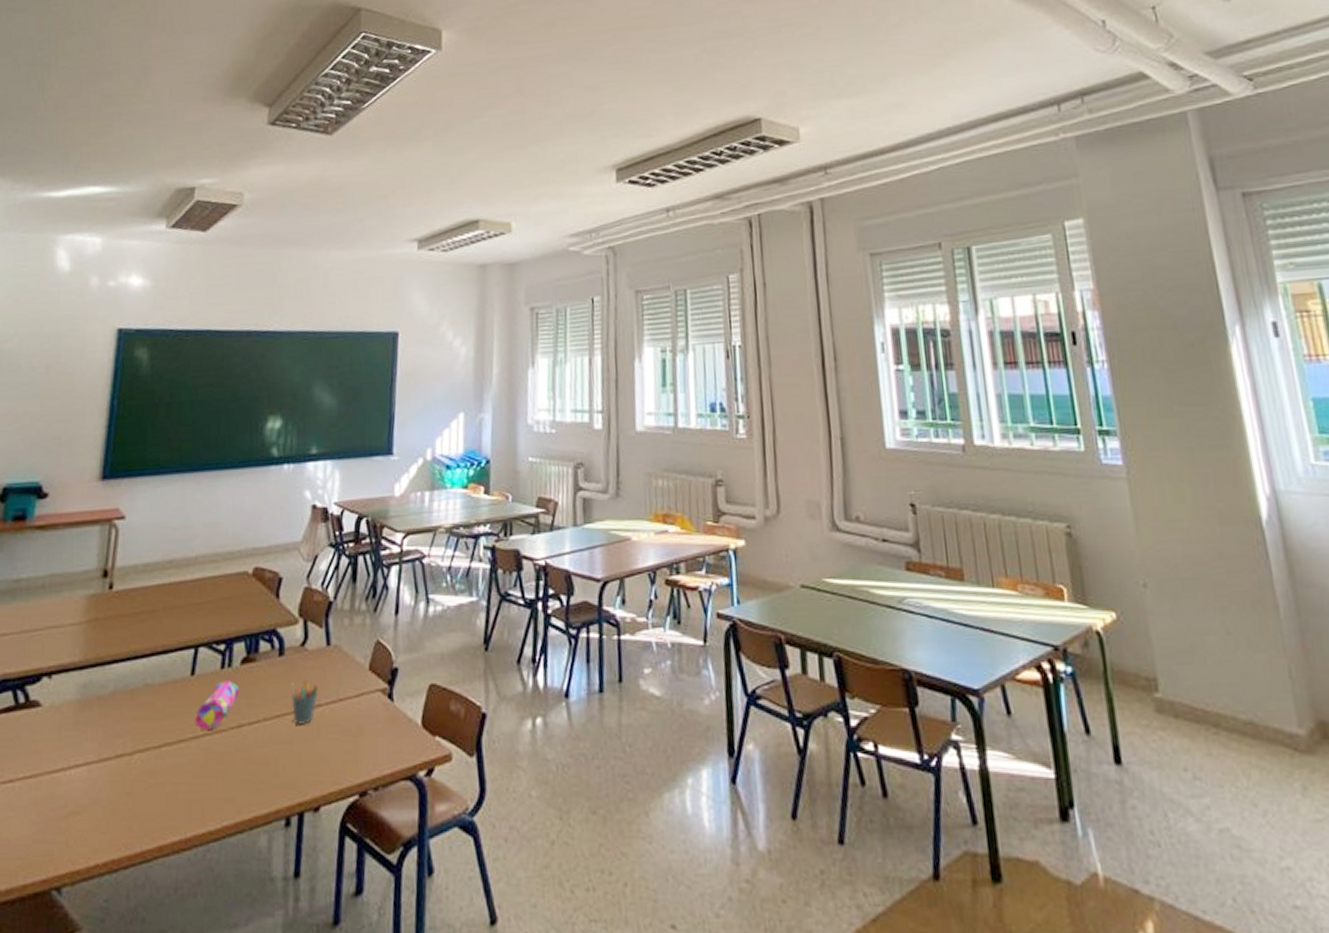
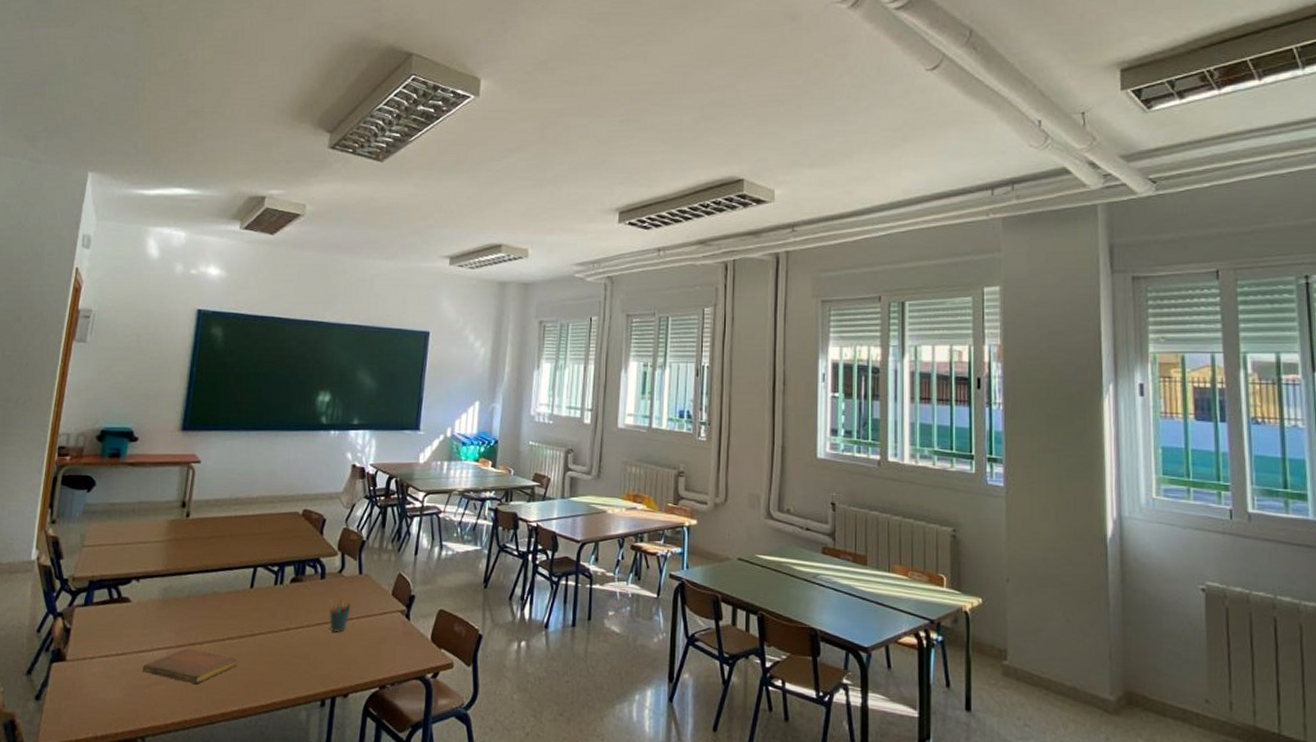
notebook: none [57,762,179,809] -> present [142,648,239,684]
pencil case: present [195,680,239,730] -> none [252,594,288,630]

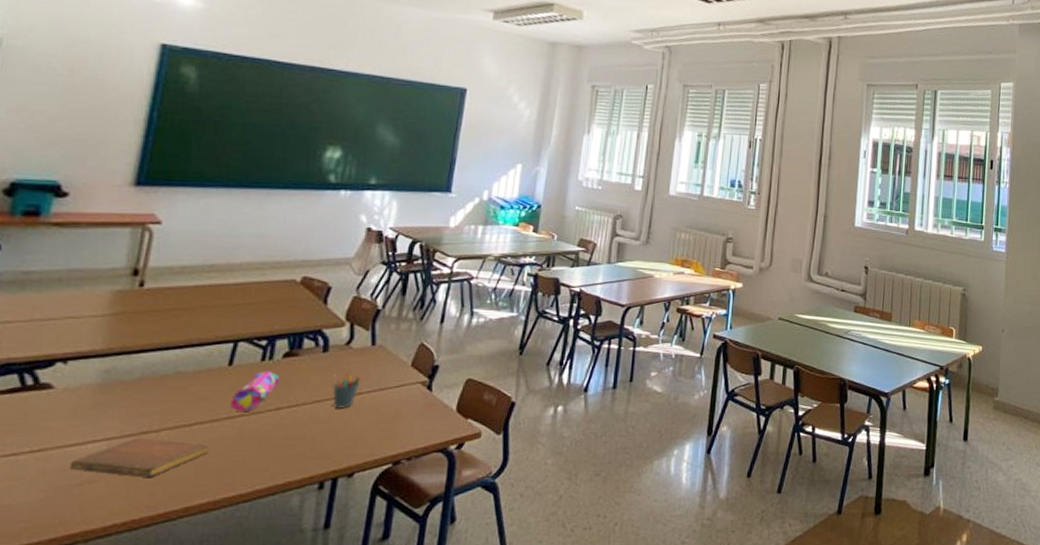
pencil case: none [252,594,288,630] -> present [230,371,279,411]

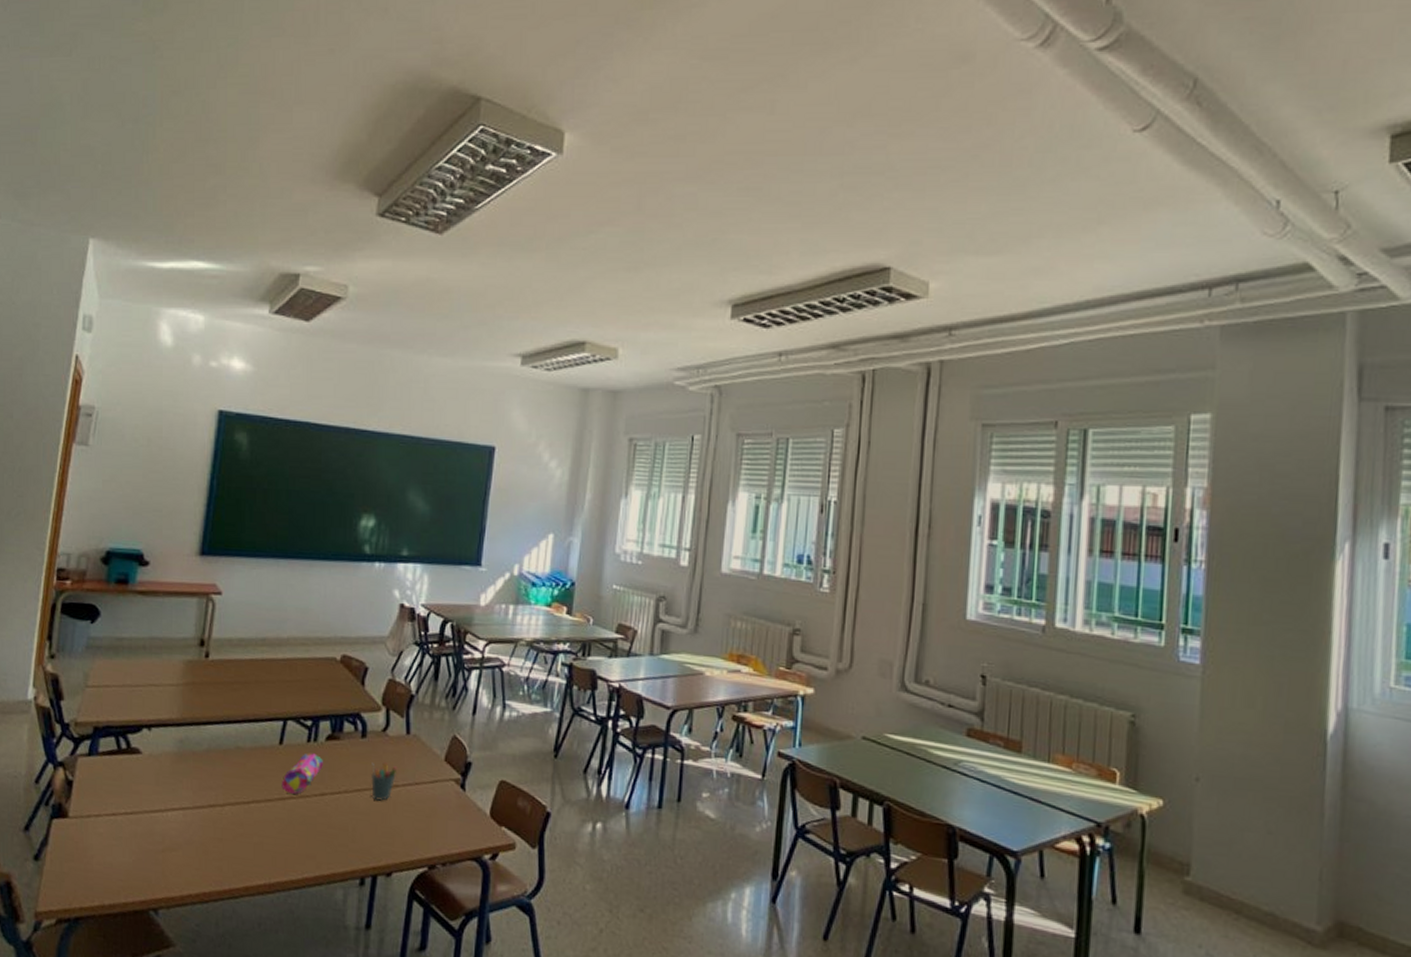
notebook: present [70,437,210,477] -> none [155,810,265,852]

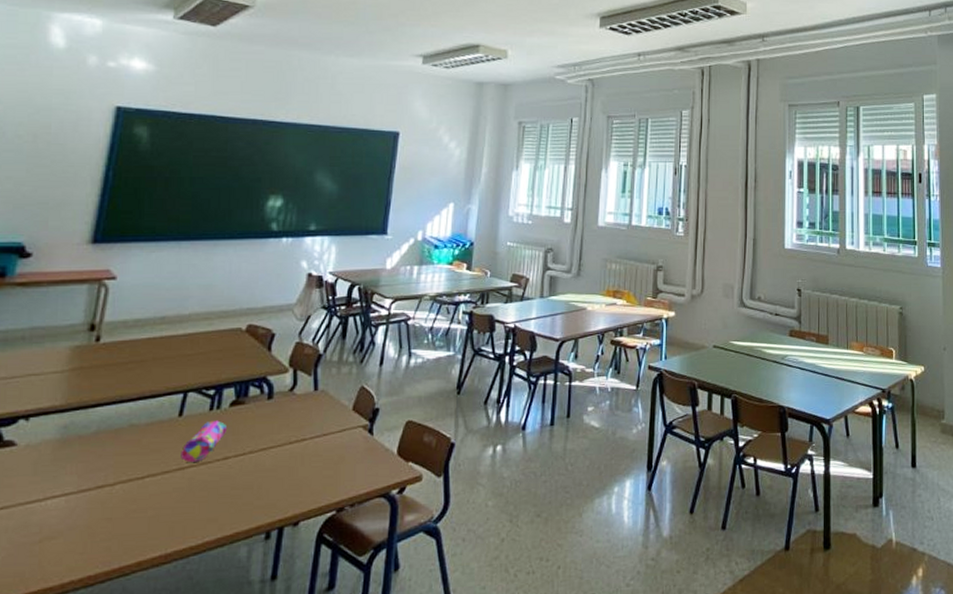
pen holder: present [371,761,398,801] -> none [278,418,305,456]

